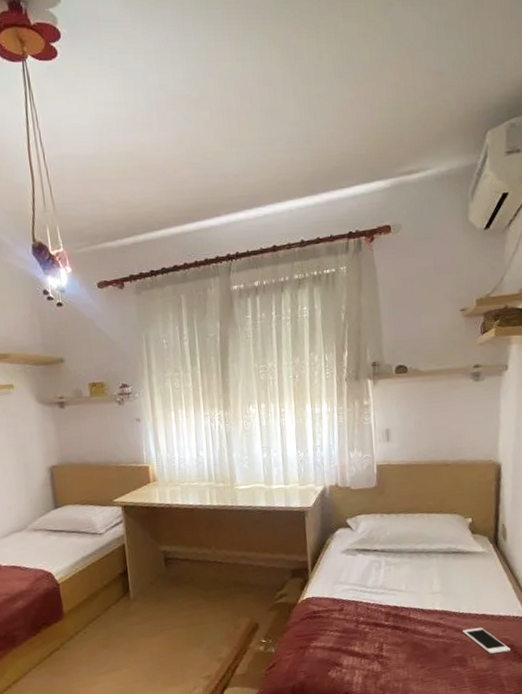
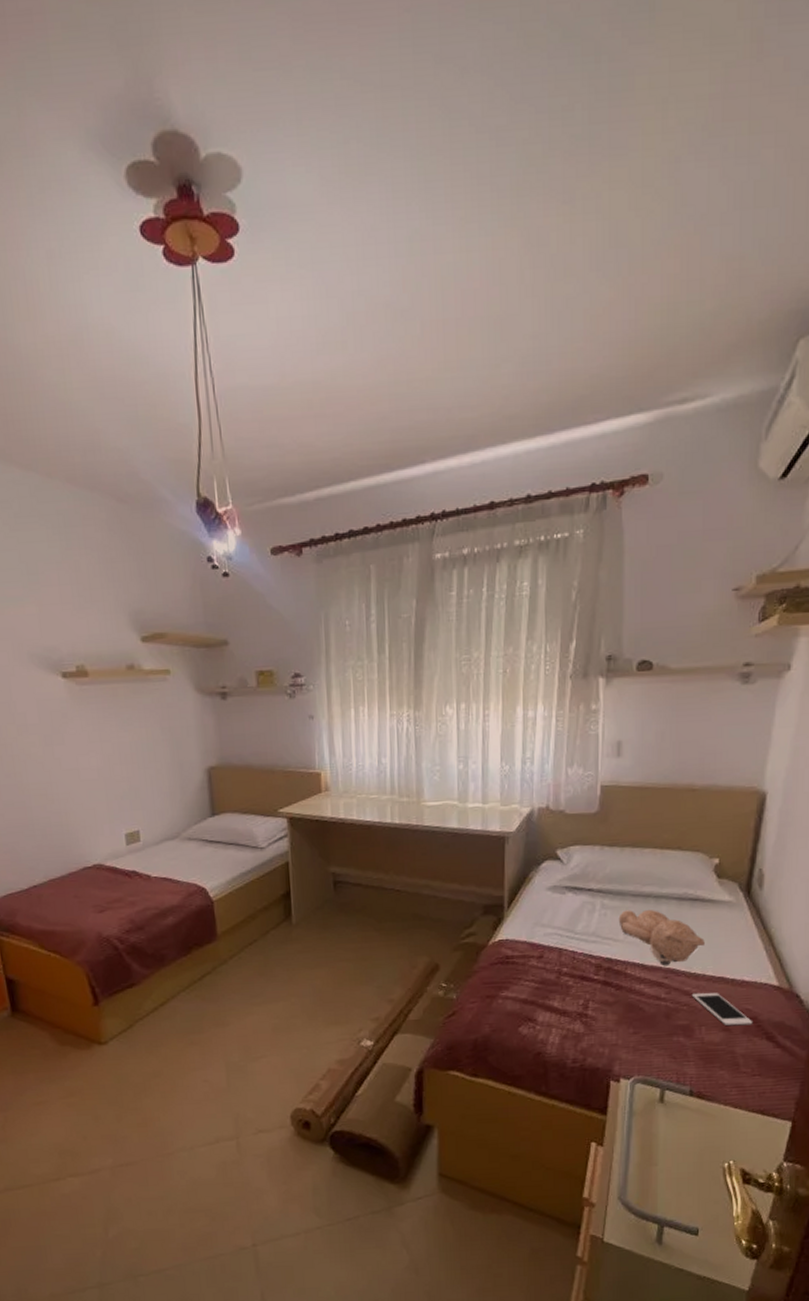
teddy bear: none [400,563,468,609] -> present [618,909,705,966]

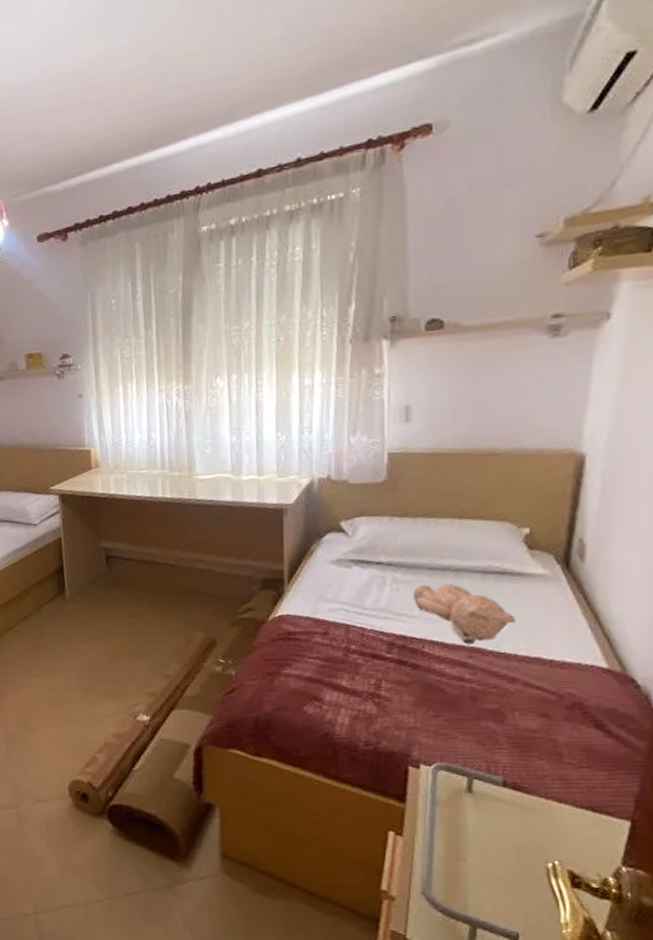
cell phone: present [691,992,752,1026] -> none [501,674,577,712]

